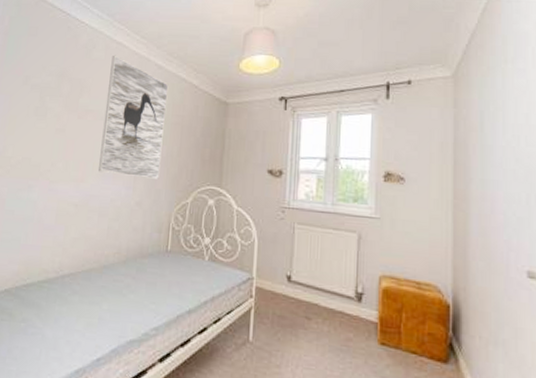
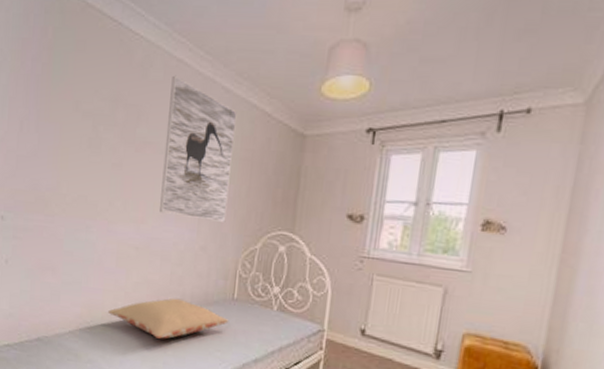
pillow: none [45,252,163,294] -> present [108,298,229,339]

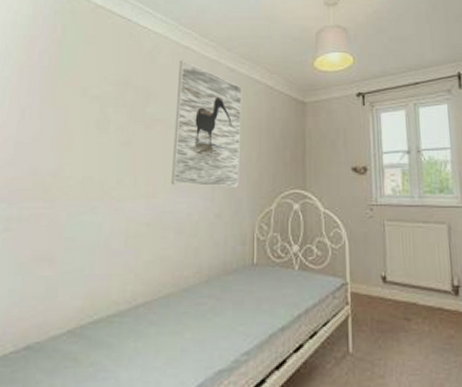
pillow: present [108,298,229,339] -> none [115,272,251,322]

